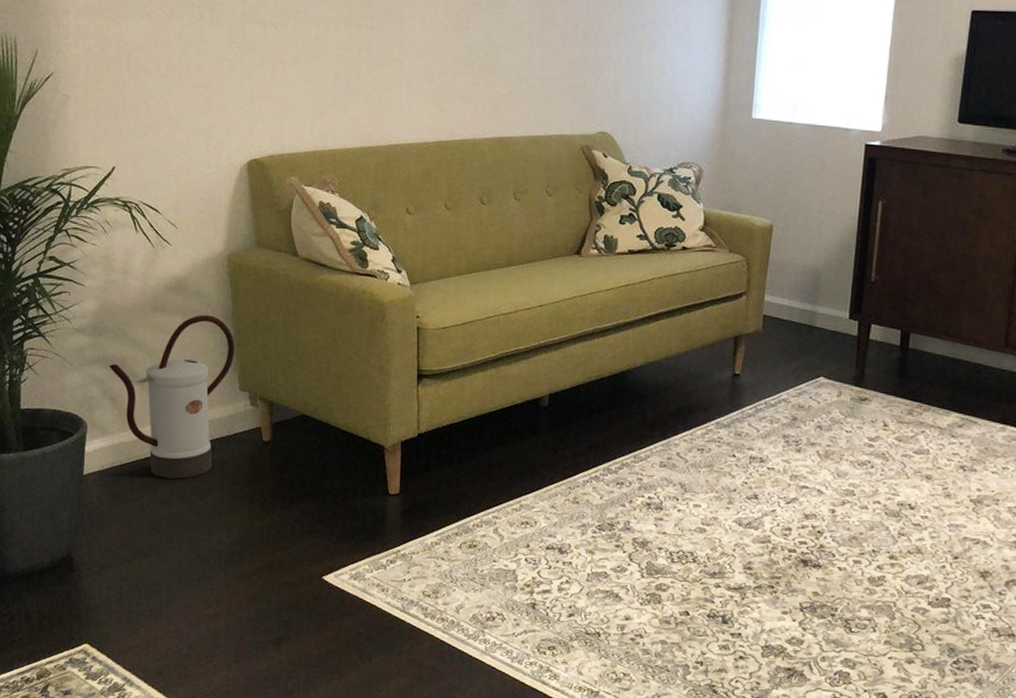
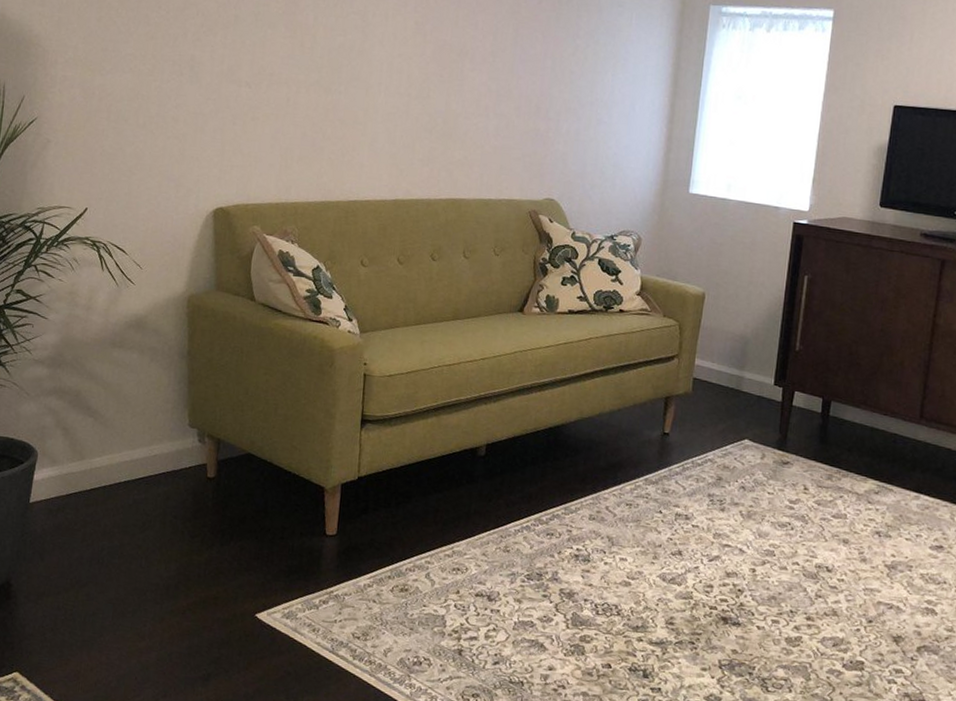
watering can: present [109,315,235,479] -> none [65,352,188,511]

